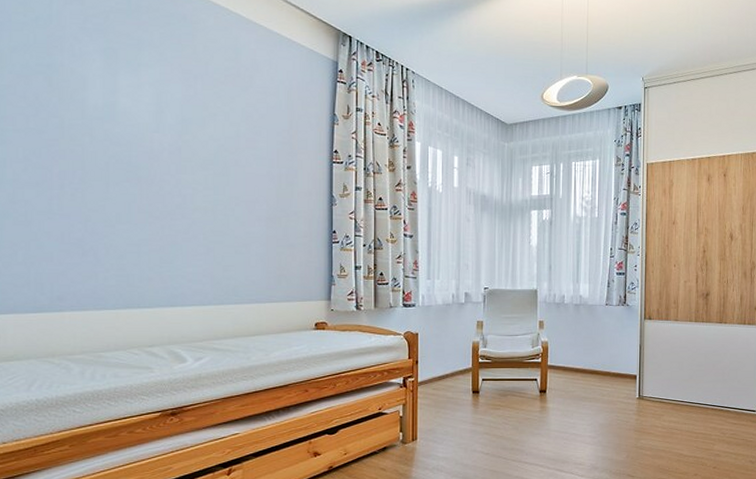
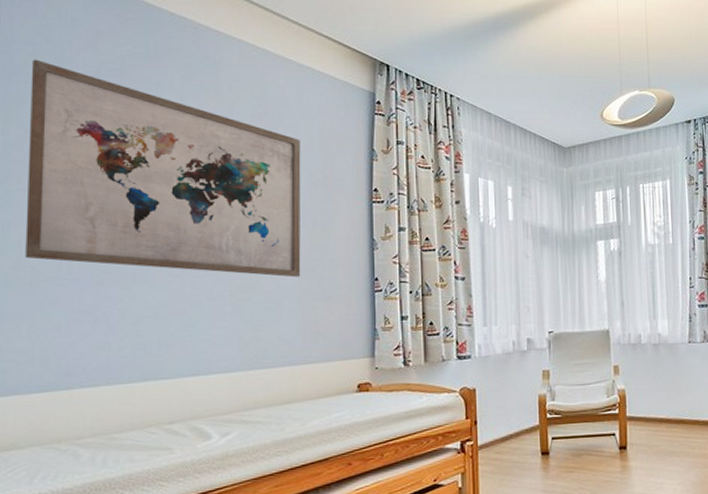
wall art: none [20,8,269,226] -> present [25,59,301,278]

